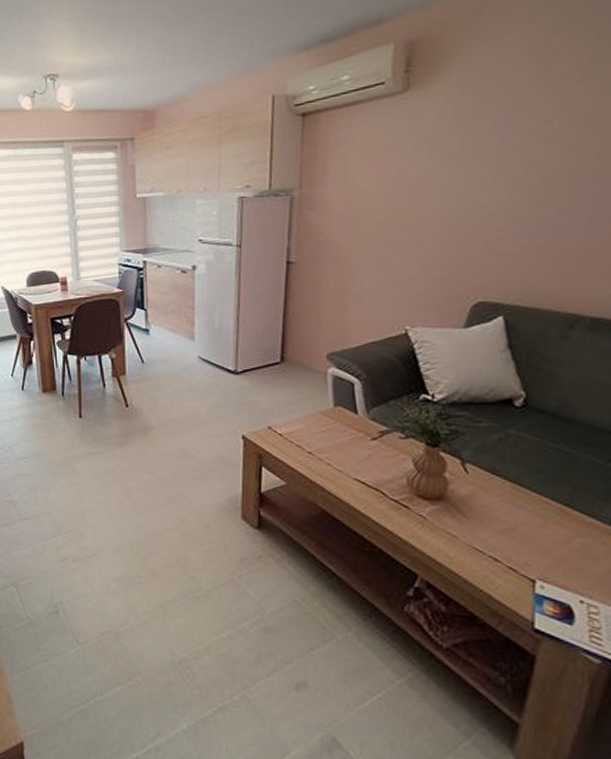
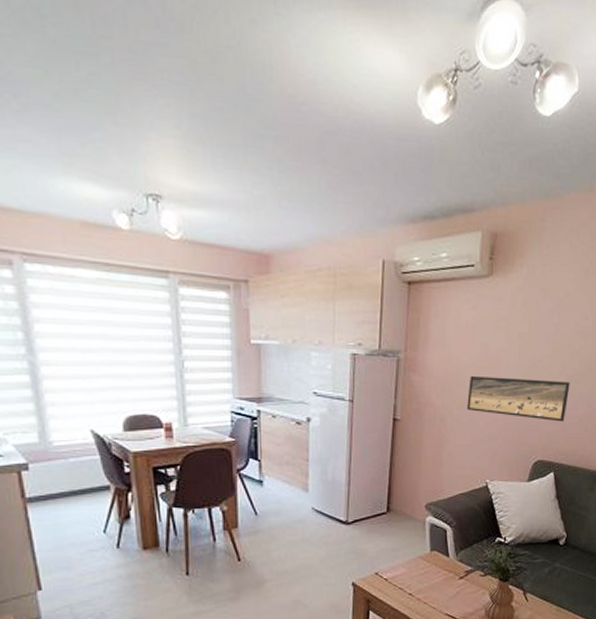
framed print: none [378,203,526,254] -> present [467,375,570,422]

